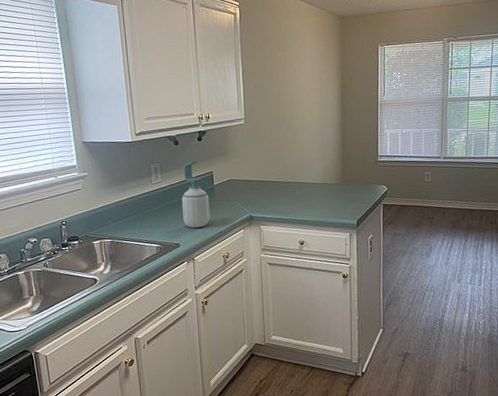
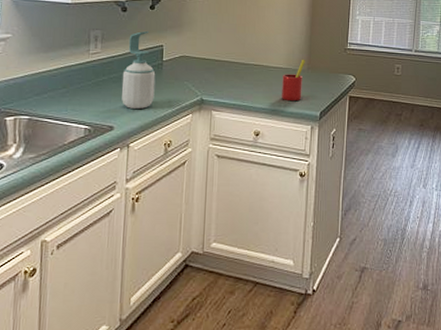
straw: none [320,174,340,213] -> present [281,59,305,102]

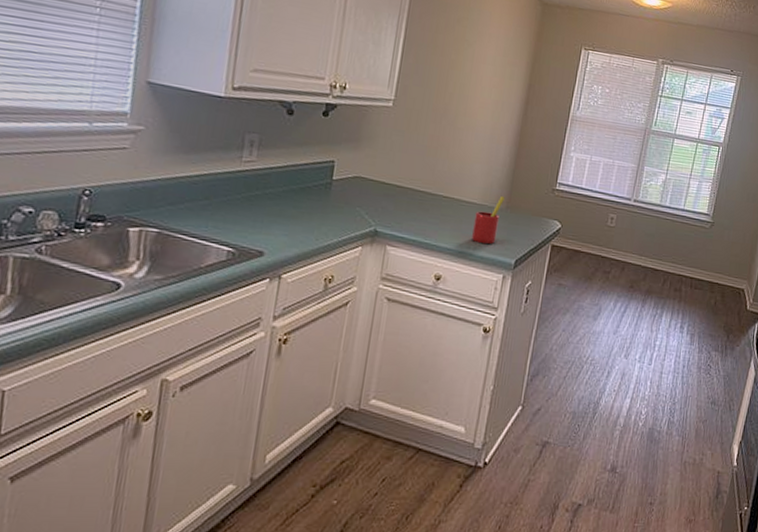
soap bottle: present [121,31,156,109] -> none [277,141,322,235]

